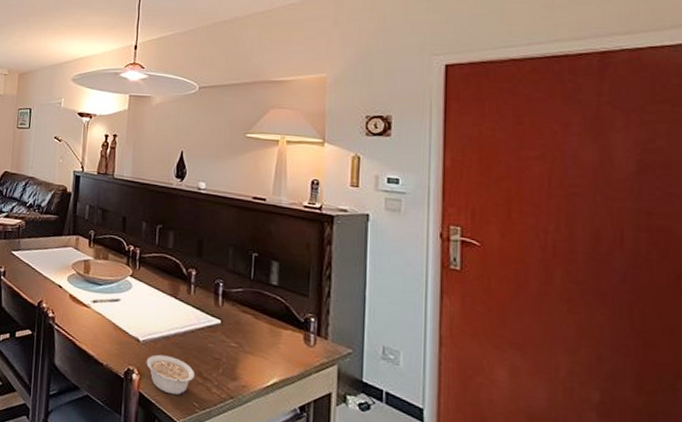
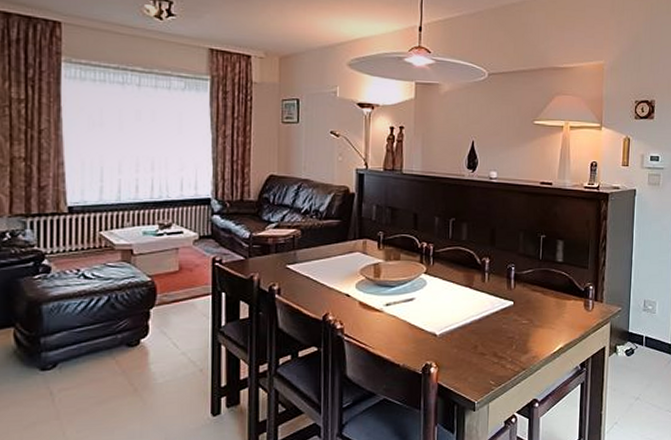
legume: present [146,354,195,395] -> none [444,344,491,379]

